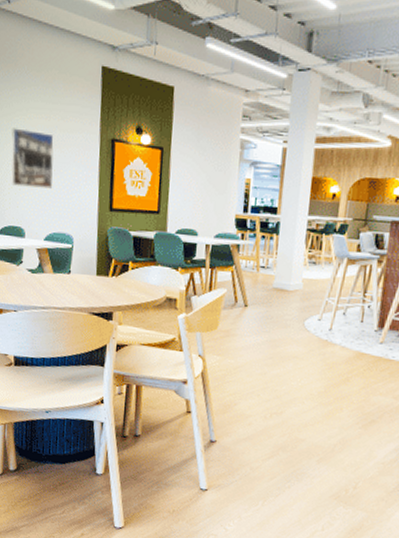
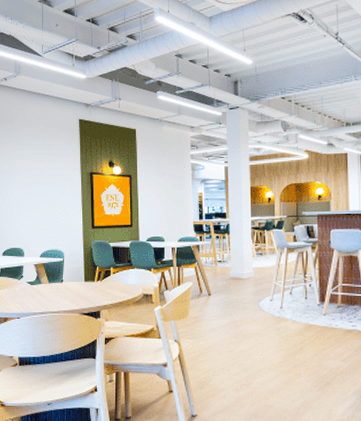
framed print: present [11,128,54,189] -> none [11,171,45,216]

